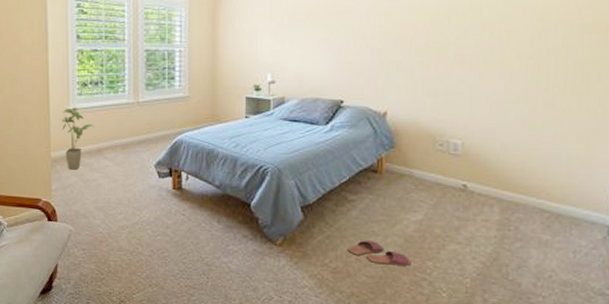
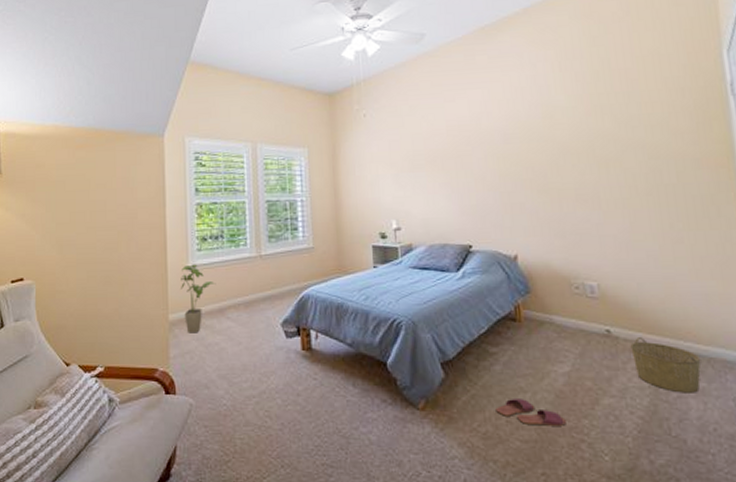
basket: none [483,193,550,245] -> present [630,337,701,393]

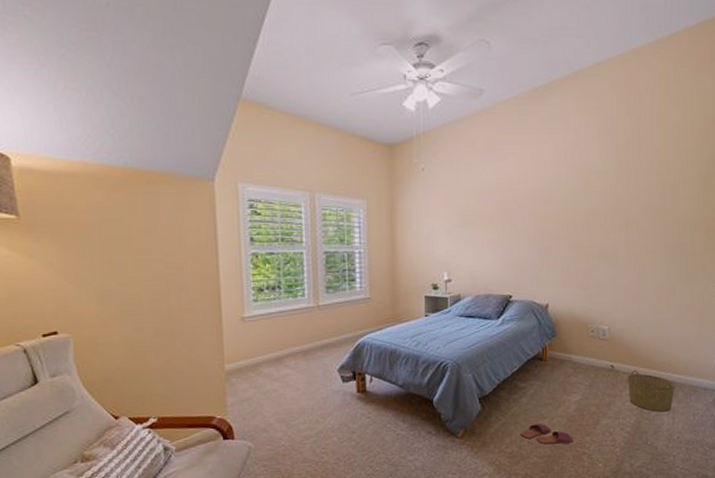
house plant: present [181,264,216,333] -> none [236,314,274,382]

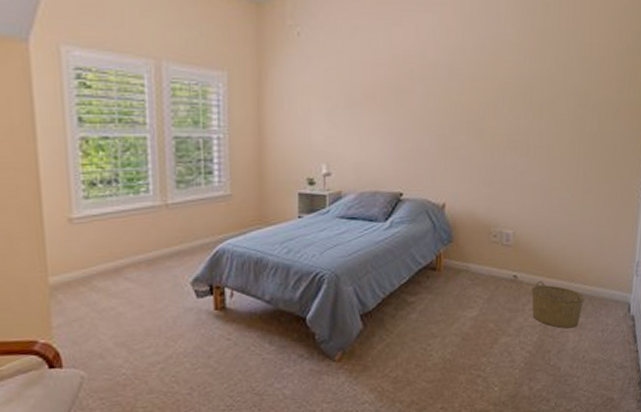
slippers: present [520,424,573,444] -> none [407,343,467,367]

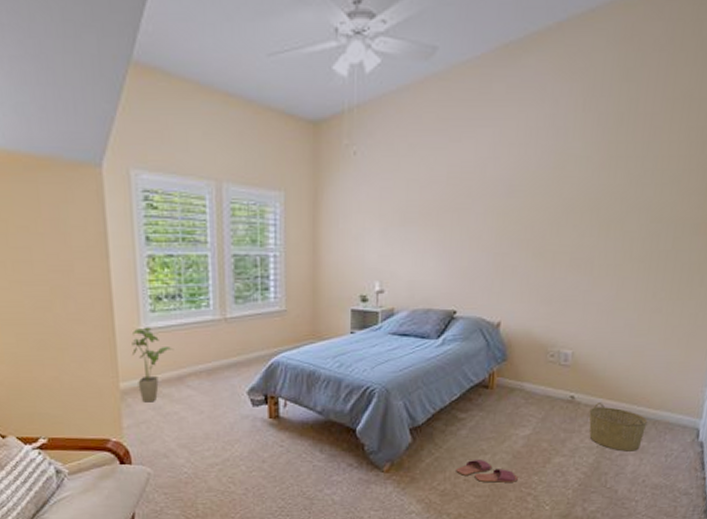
house plant: none [62,215,110,298] -> present [132,327,174,403]
slippers: none [407,343,467,367] -> present [456,460,518,483]

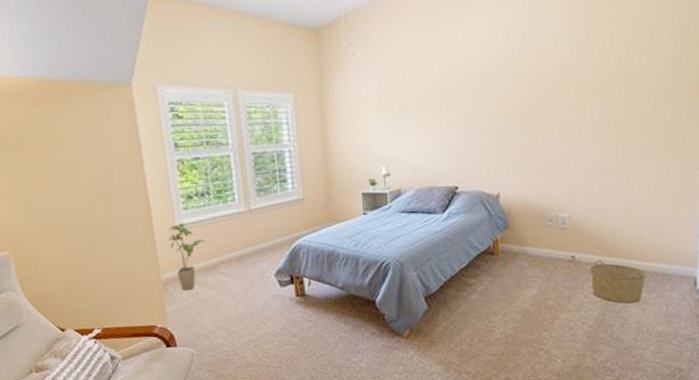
slippers: present [456,460,518,483] -> none [471,320,529,341]

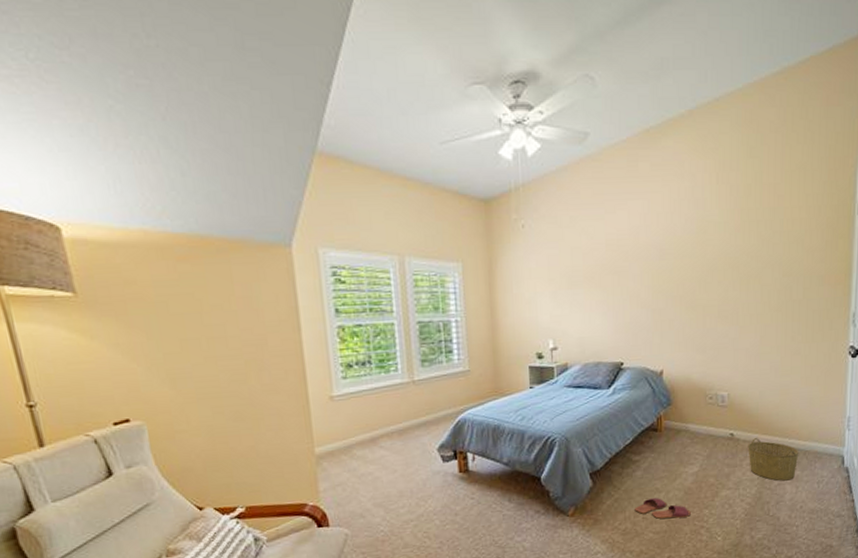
house plant: present [169,223,207,291] -> none [325,393,366,466]
slippers: none [471,320,529,341] -> present [635,498,691,519]

